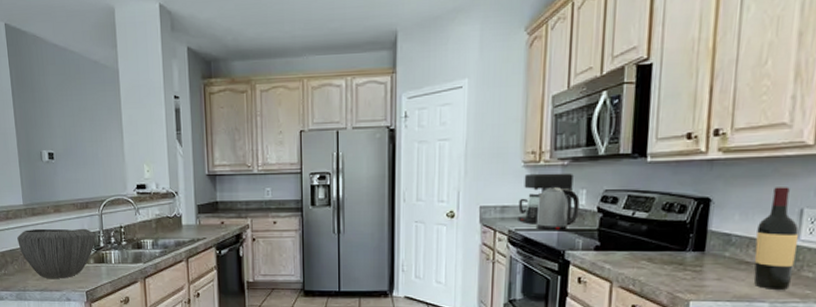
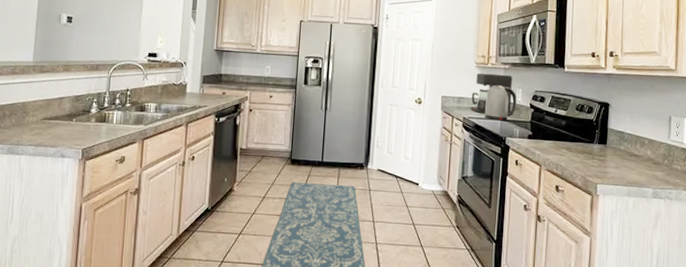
bowl: present [17,228,96,279] -> none [20,85,101,135]
wine bottle: present [753,187,799,290] -> none [641,98,669,178]

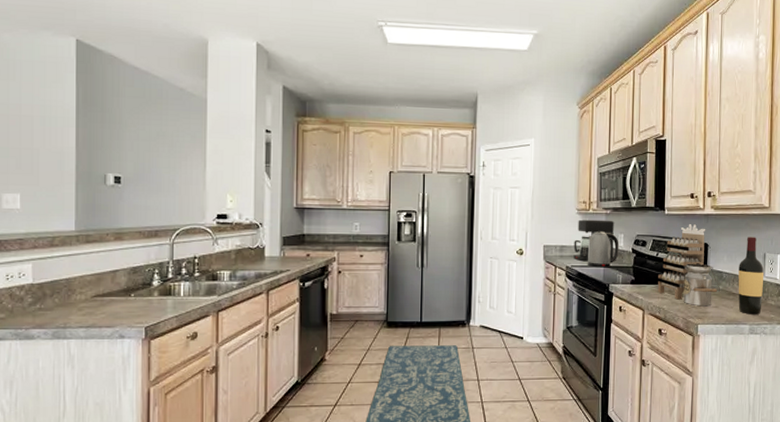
spice rack: none [555,83,621,167] -> present [657,224,720,307]
wine bottle: none [641,98,669,178] -> present [738,237,764,314]

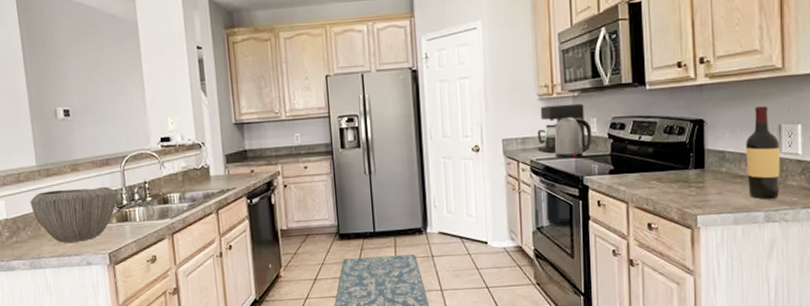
bowl: none [63,257,164,314] -> present [30,186,118,243]
spice rack: present [657,224,720,307] -> none [642,98,723,194]

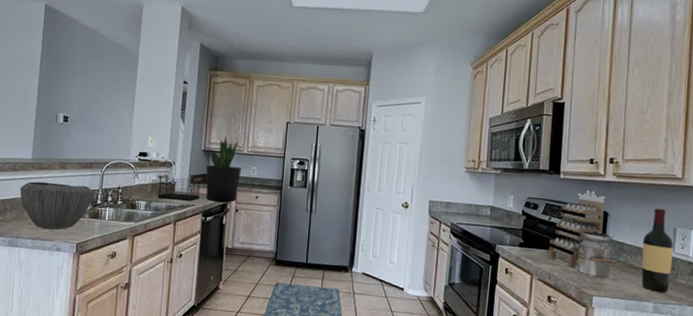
dish rack: none [186,155,241,187] -> present [157,174,203,201]
planter: none [240,102,283,181] -> present [205,135,242,203]
coffee maker: present [537,103,586,154] -> none [459,177,504,220]
kettle: present [554,117,592,158] -> none [473,191,509,227]
spice rack: none [642,98,723,194] -> present [548,190,620,278]

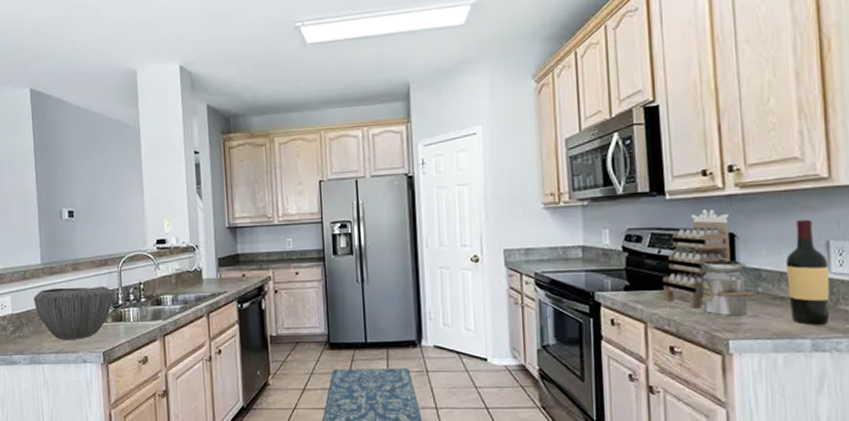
dish rack: present [157,174,203,201] -> none [180,258,233,289]
planter: present [205,135,242,203] -> none [233,206,275,285]

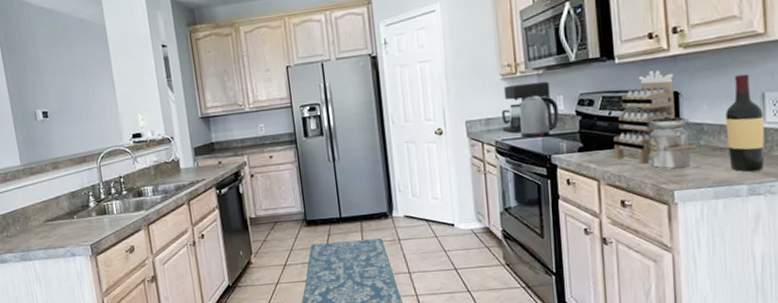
bowl: present [34,286,114,341] -> none [17,182,96,237]
coffee maker: none [542,213,597,266] -> present [501,81,552,134]
kettle: none [561,228,604,272] -> present [519,95,559,138]

